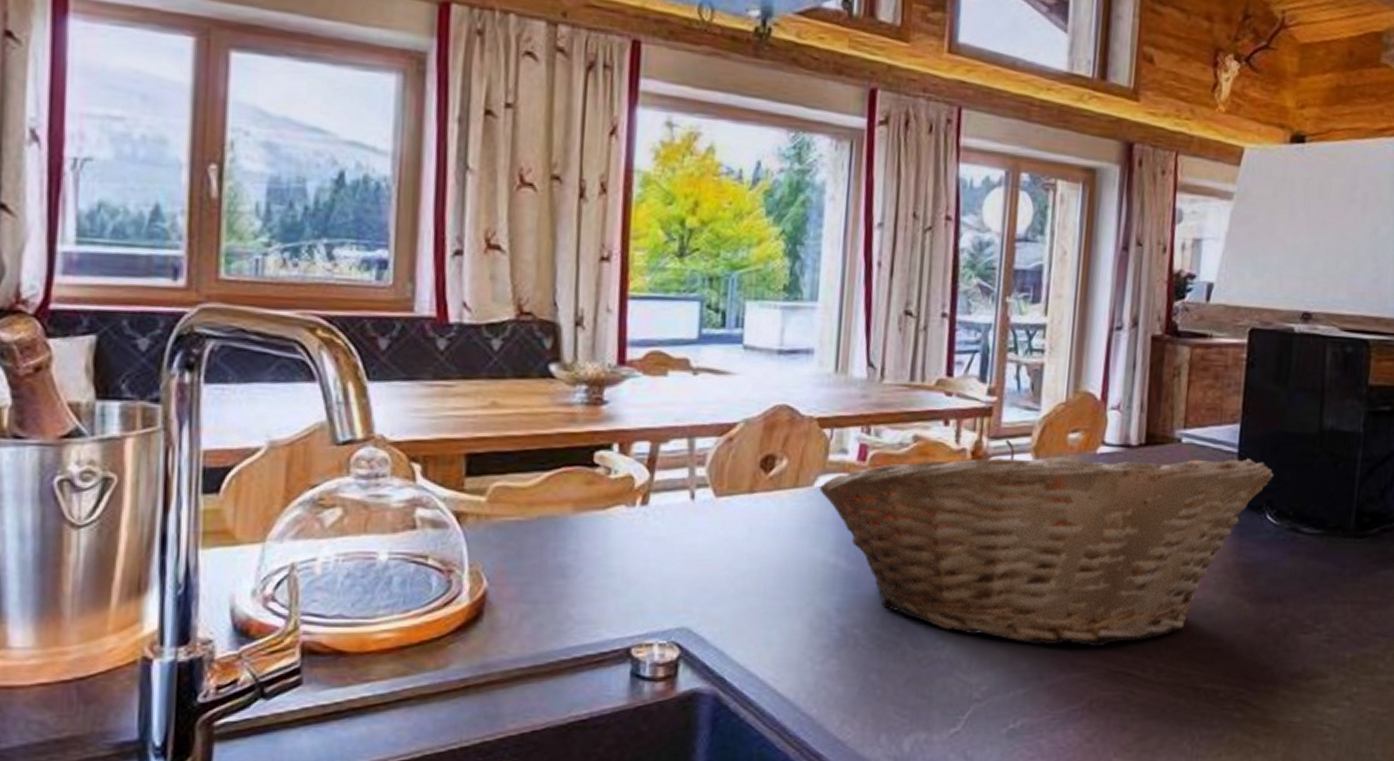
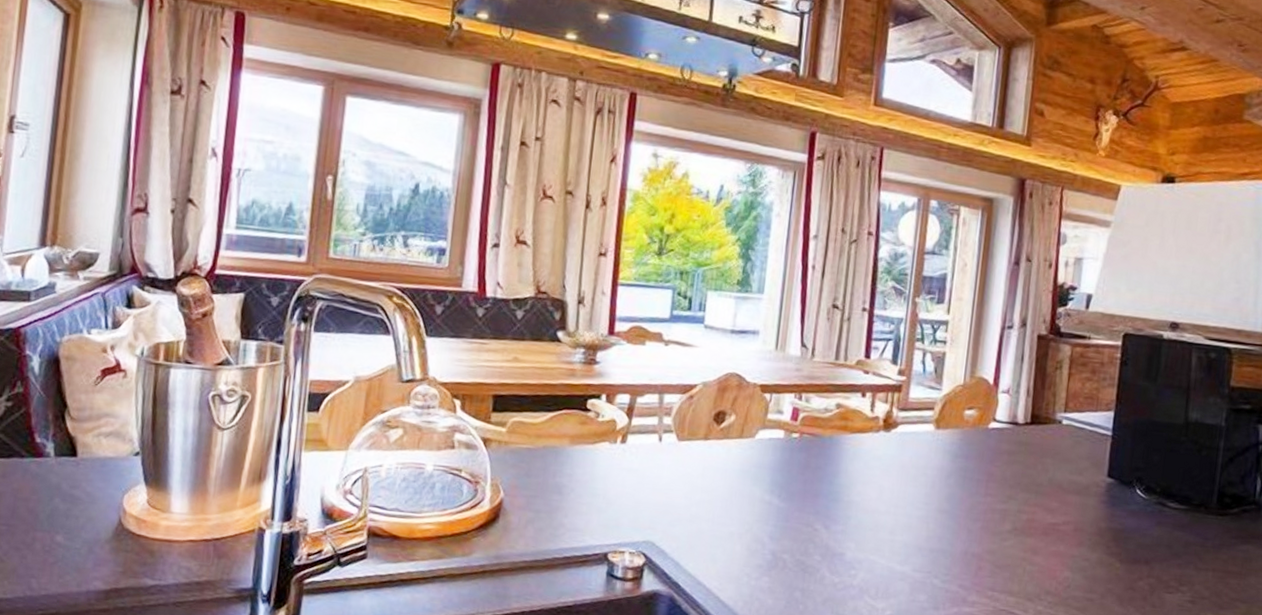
fruit basket: present [820,439,1274,647] -> none [760,411,1144,588]

